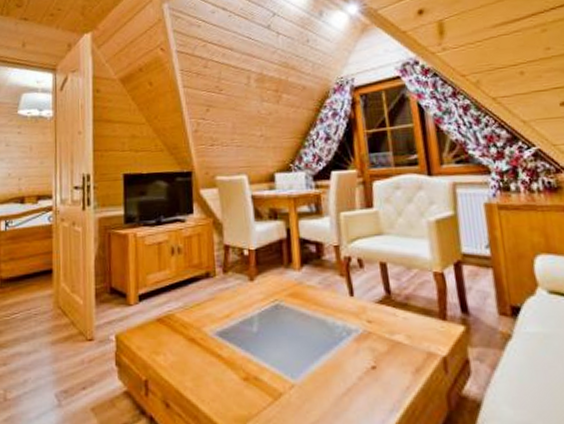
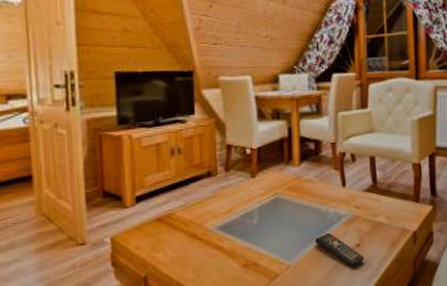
remote control: none [321,349,383,395] -> present [314,232,365,268]

